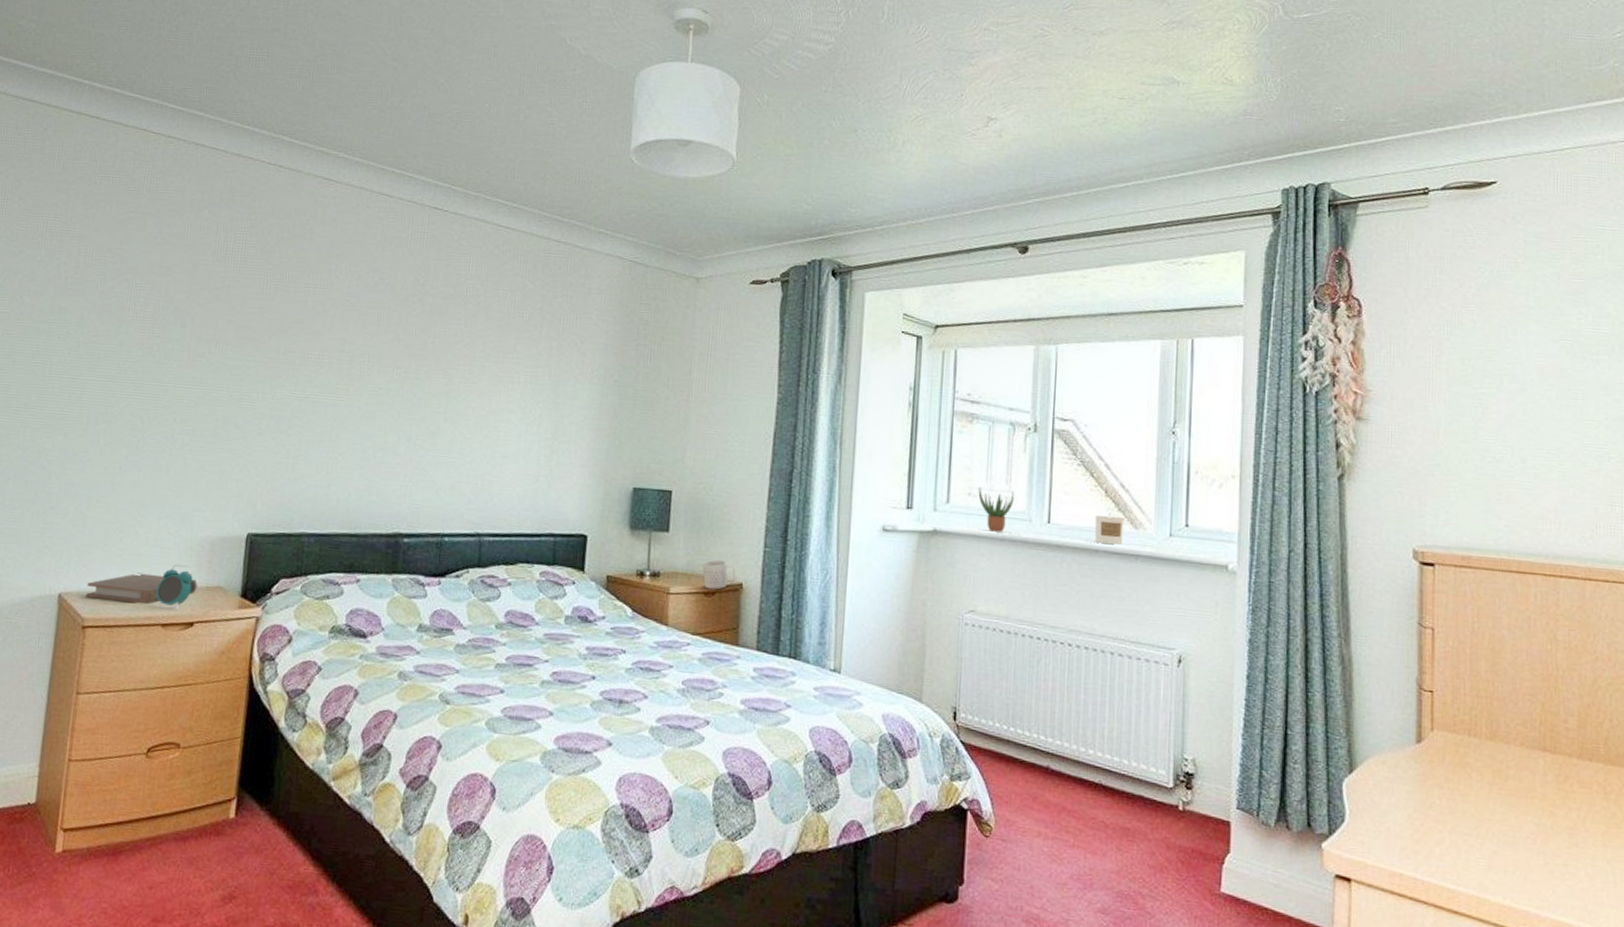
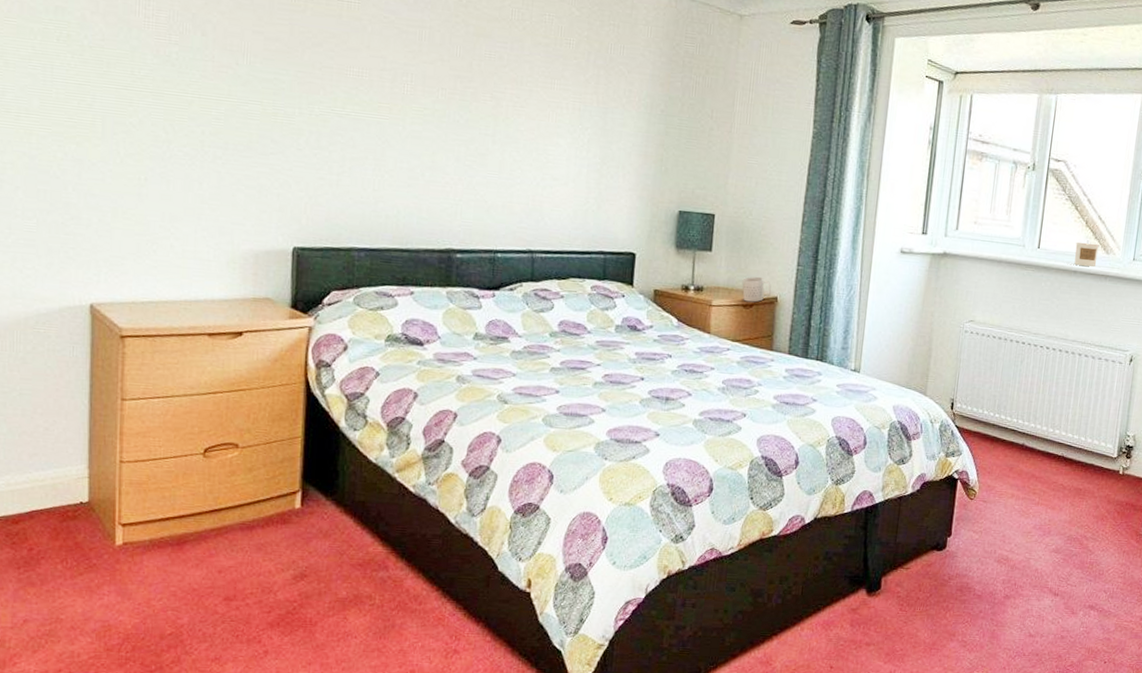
book: present [86,573,198,605] -> none [121,284,244,315]
alarm clock: present [156,564,193,611] -> none [199,276,238,321]
potted plant: present [978,487,1015,532] -> none [982,216,1013,256]

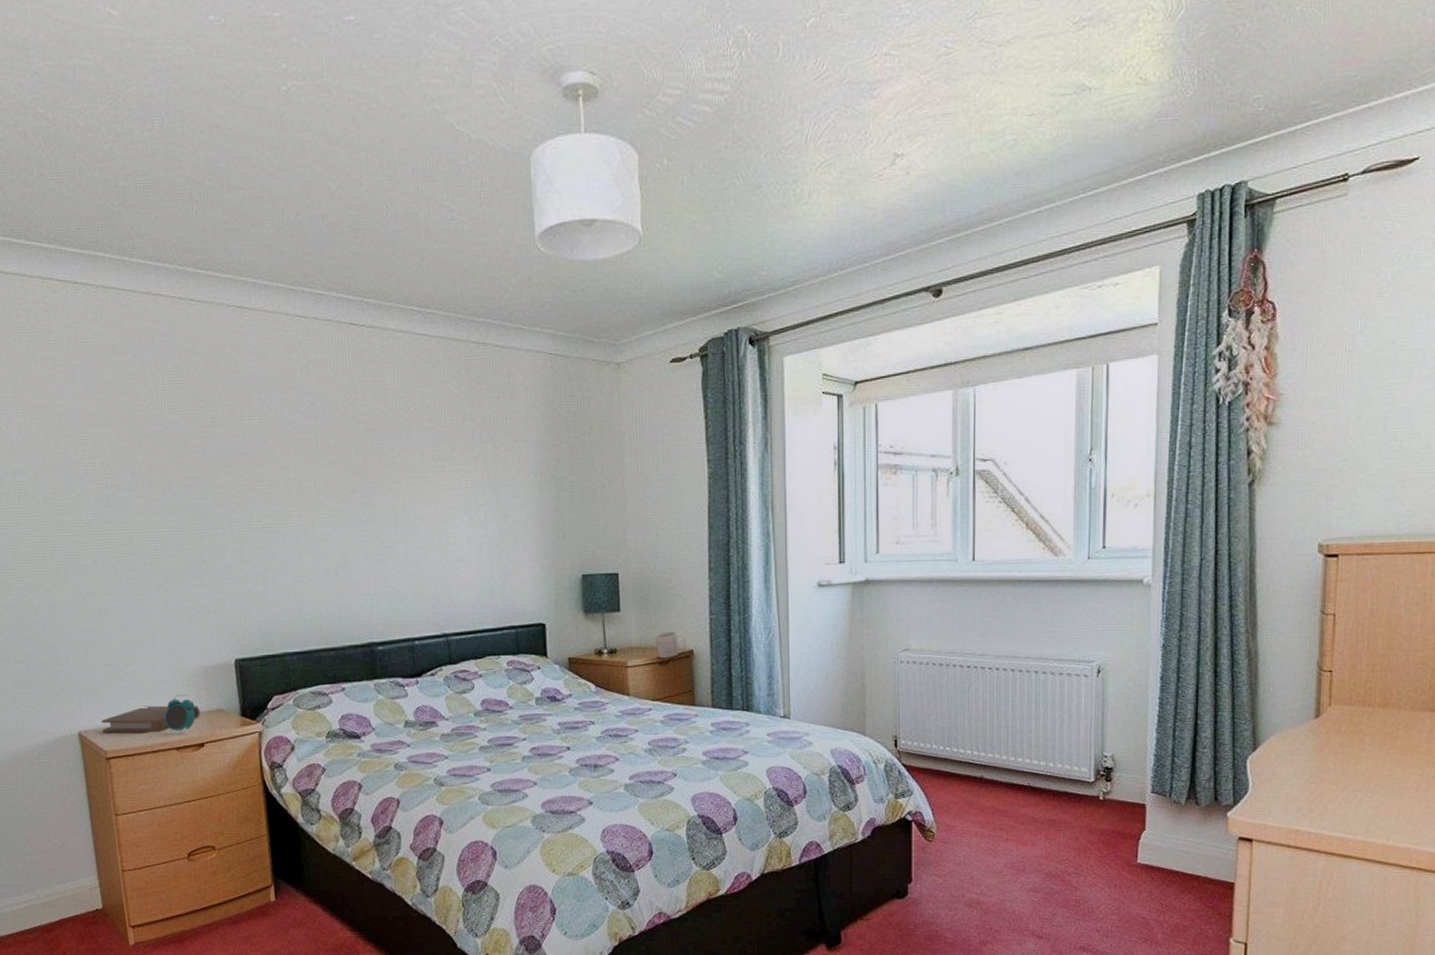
book: none [121,284,244,315] -> present [101,705,201,733]
alarm clock: none [199,276,238,321] -> present [164,694,196,734]
candle: present [1074,239,1099,268] -> none [1017,542,1045,574]

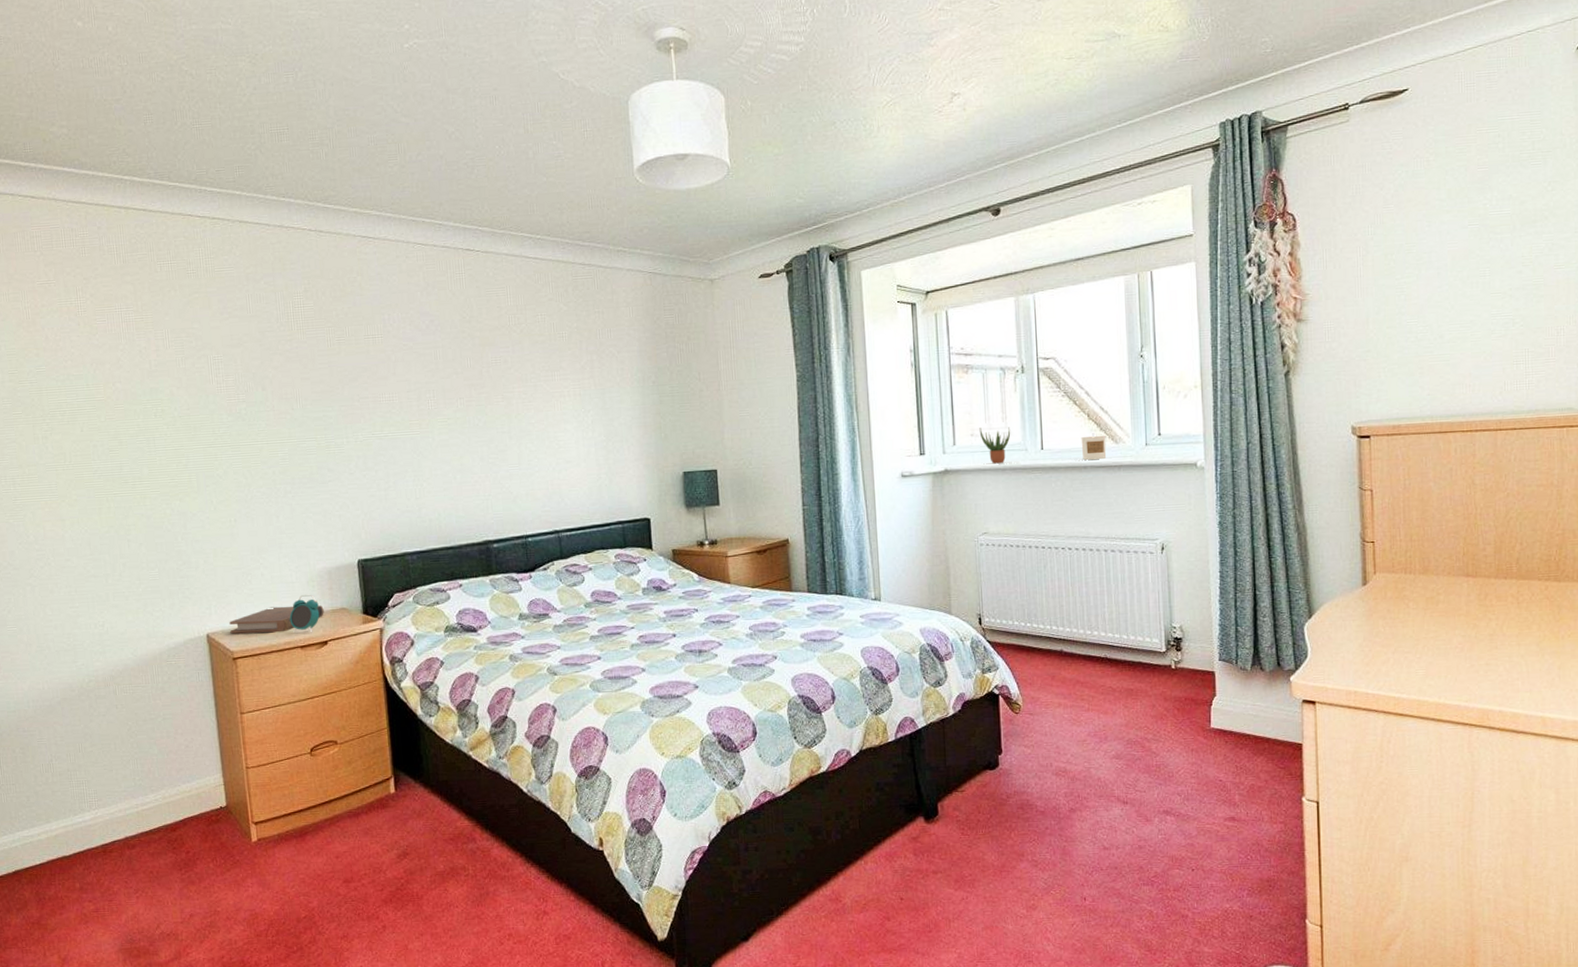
mug: present [655,631,687,659] -> none [752,522,782,548]
potted plant: none [906,535,940,575] -> present [979,427,1011,464]
candle: none [1017,542,1045,574] -> present [1081,432,1107,461]

